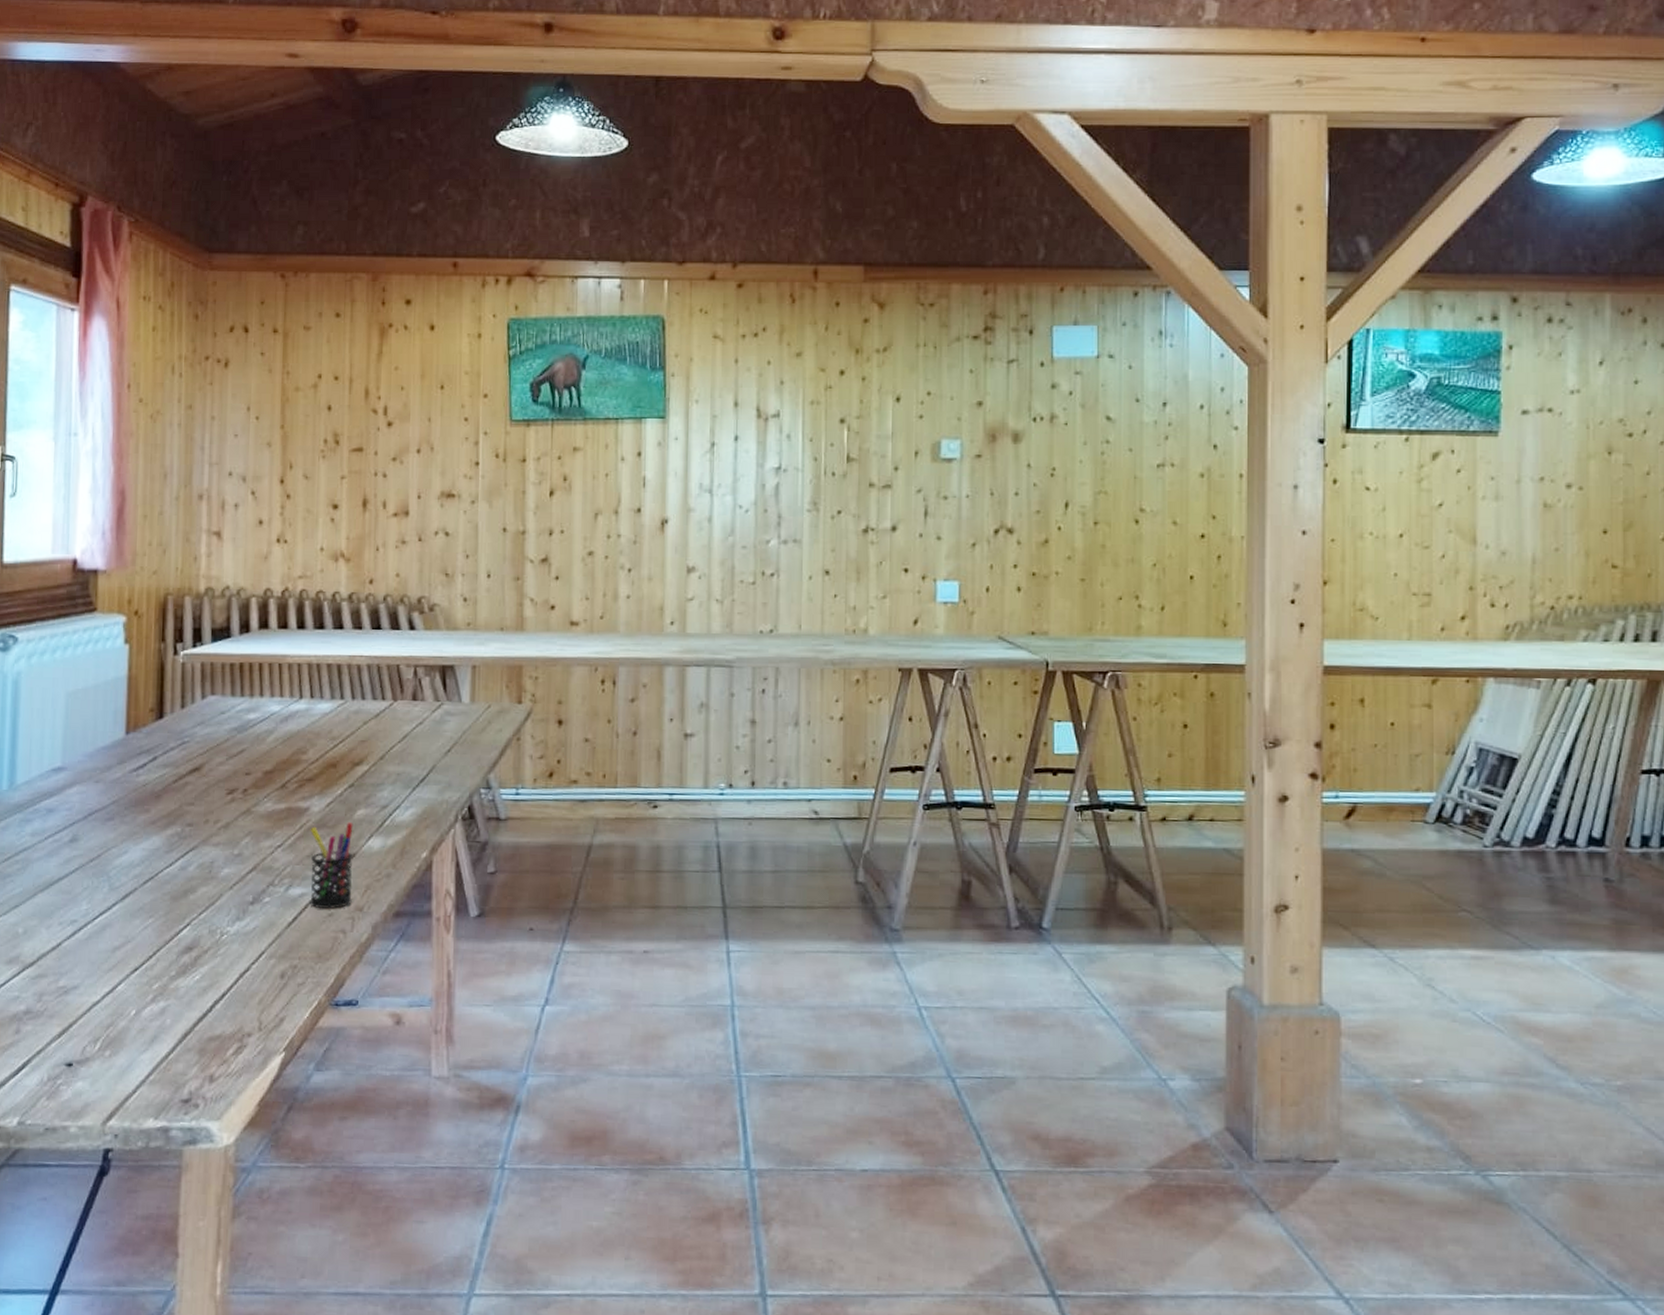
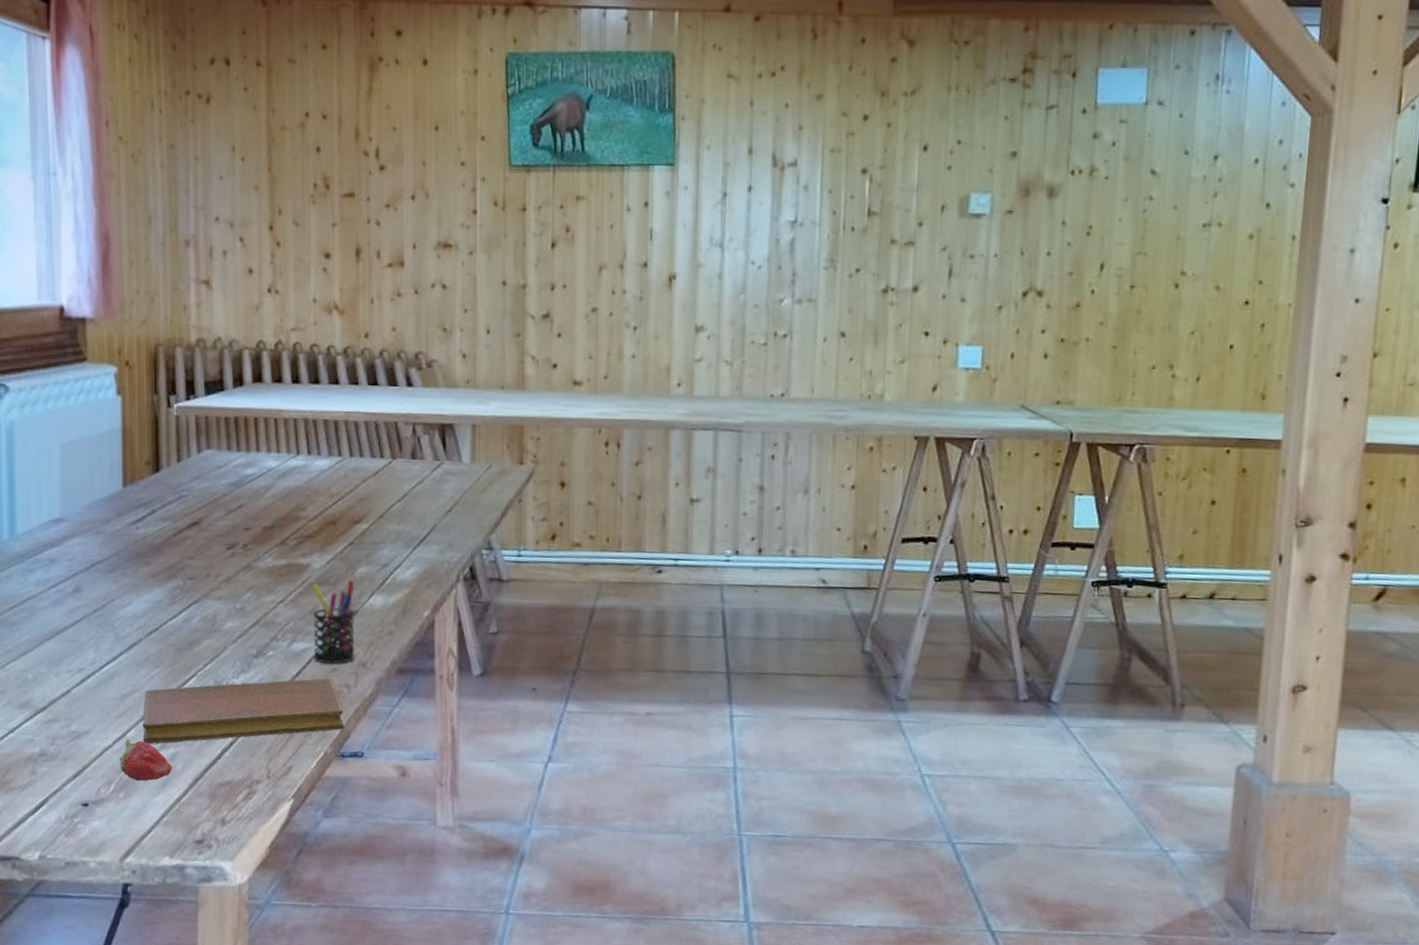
fruit: none [107,994,162,1038] -> present [120,739,173,782]
notebook: none [133,923,339,998] -> present [142,677,344,744]

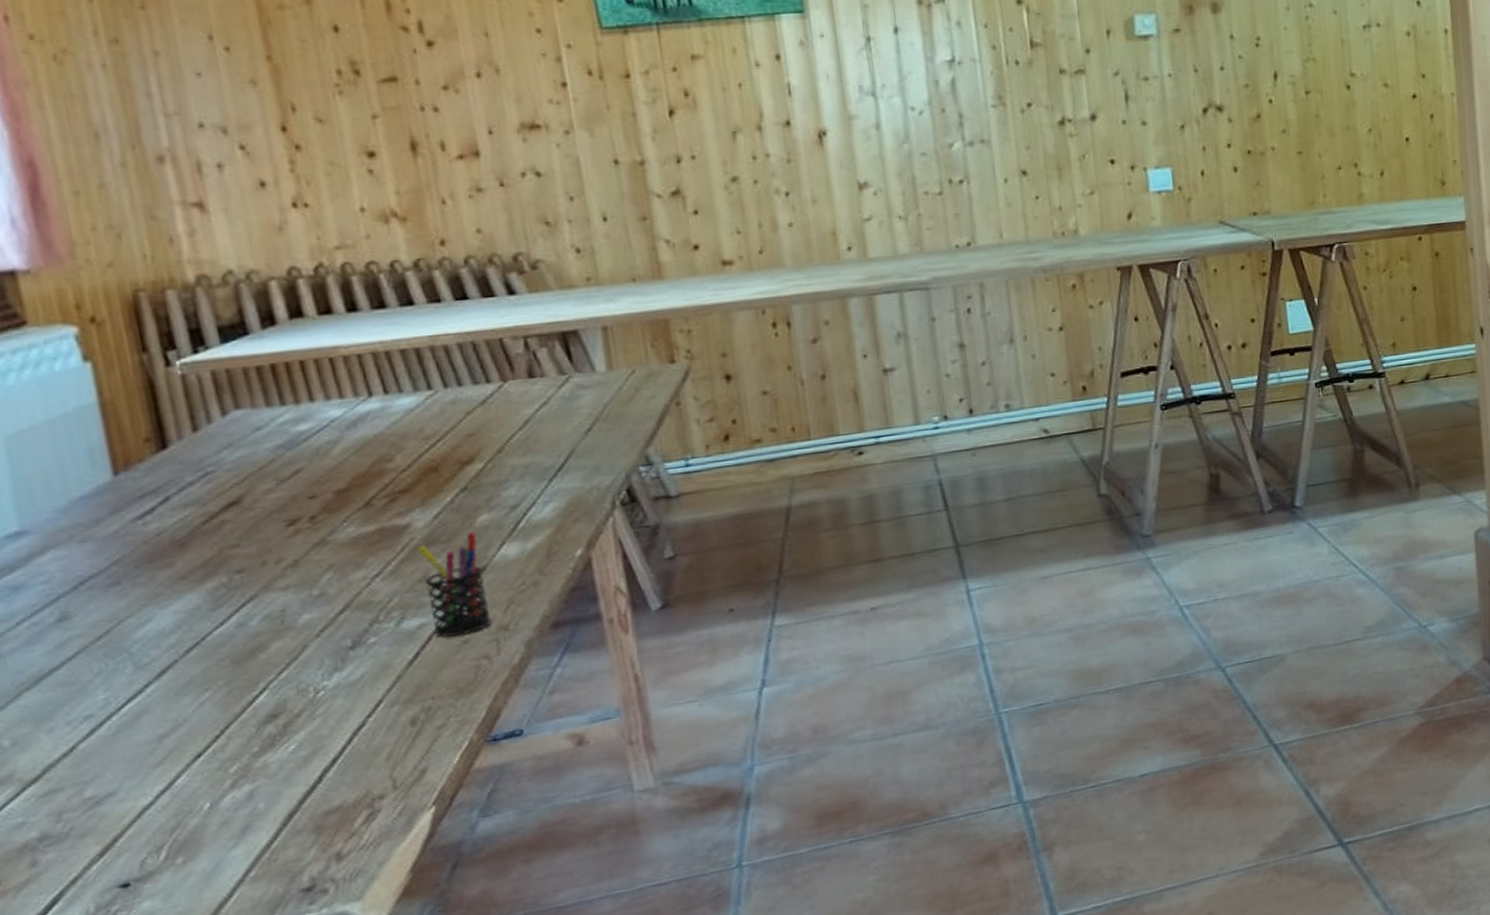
fruit: present [120,739,173,782] -> none [168,785,253,838]
notebook: present [142,677,344,744] -> none [193,652,491,788]

